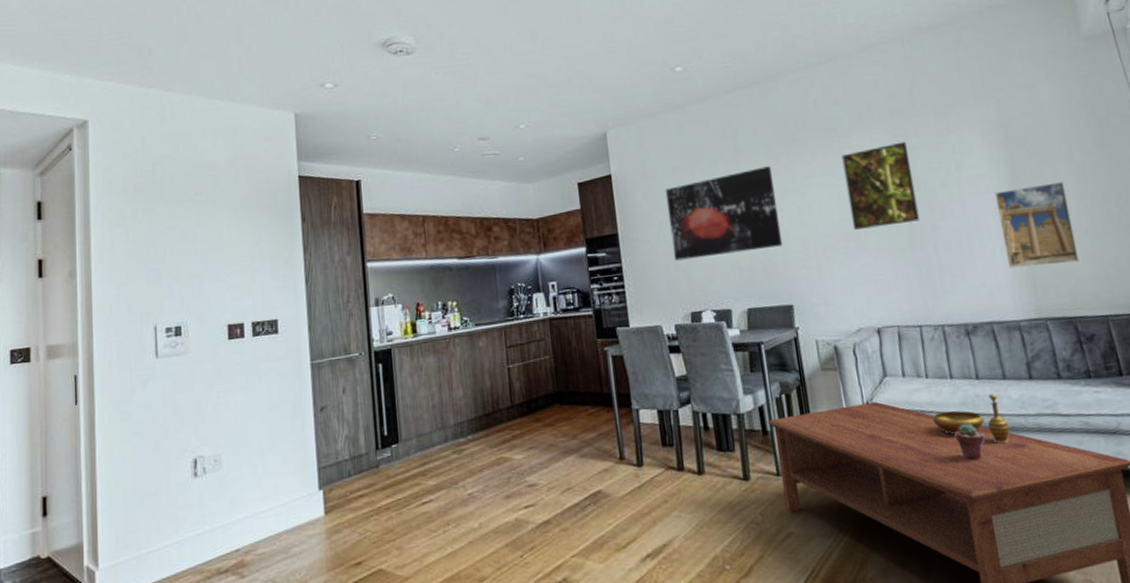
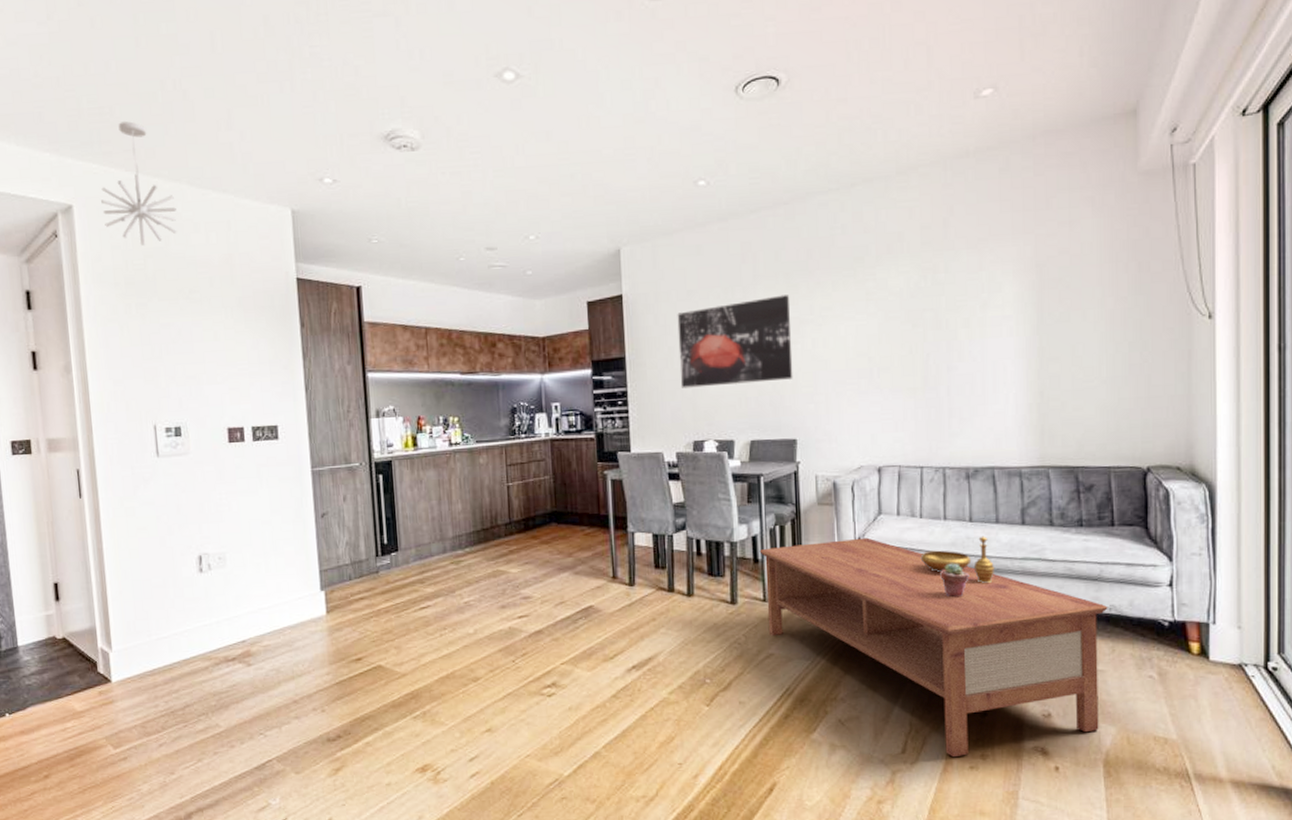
pendant light: none [115,43,186,154] -> present [101,121,177,246]
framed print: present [841,141,920,230] -> none [864,276,937,367]
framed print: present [994,182,1080,268] -> none [1017,328,1092,415]

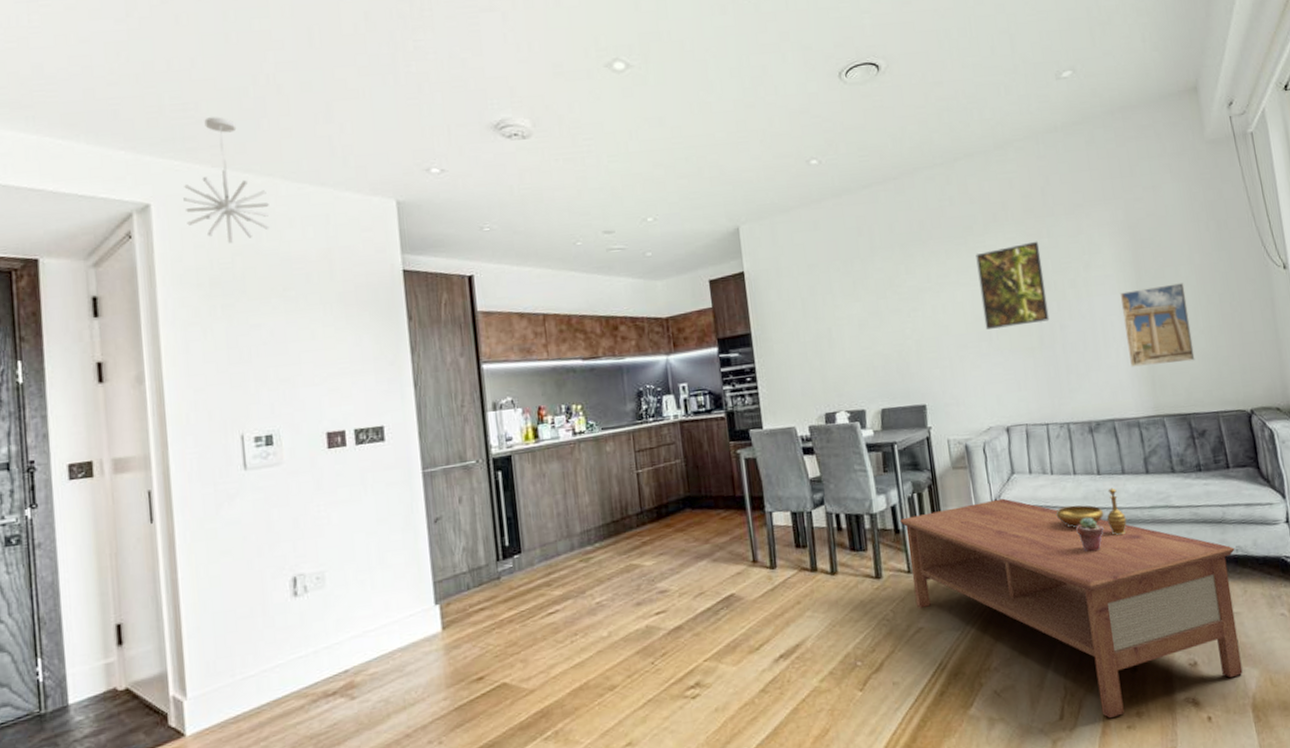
wall art: present [677,295,793,388] -> none [799,264,917,361]
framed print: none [864,276,937,367] -> present [975,241,1050,330]
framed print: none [1017,328,1092,415] -> present [1119,283,1195,367]

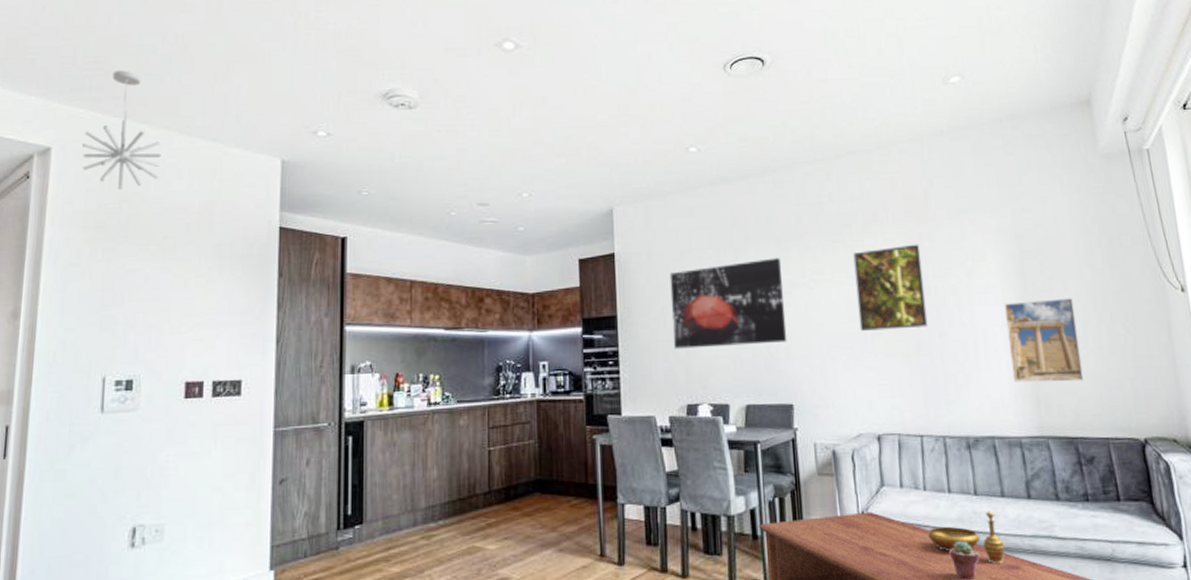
wall art: none [799,264,917,361] -> present [669,258,787,349]

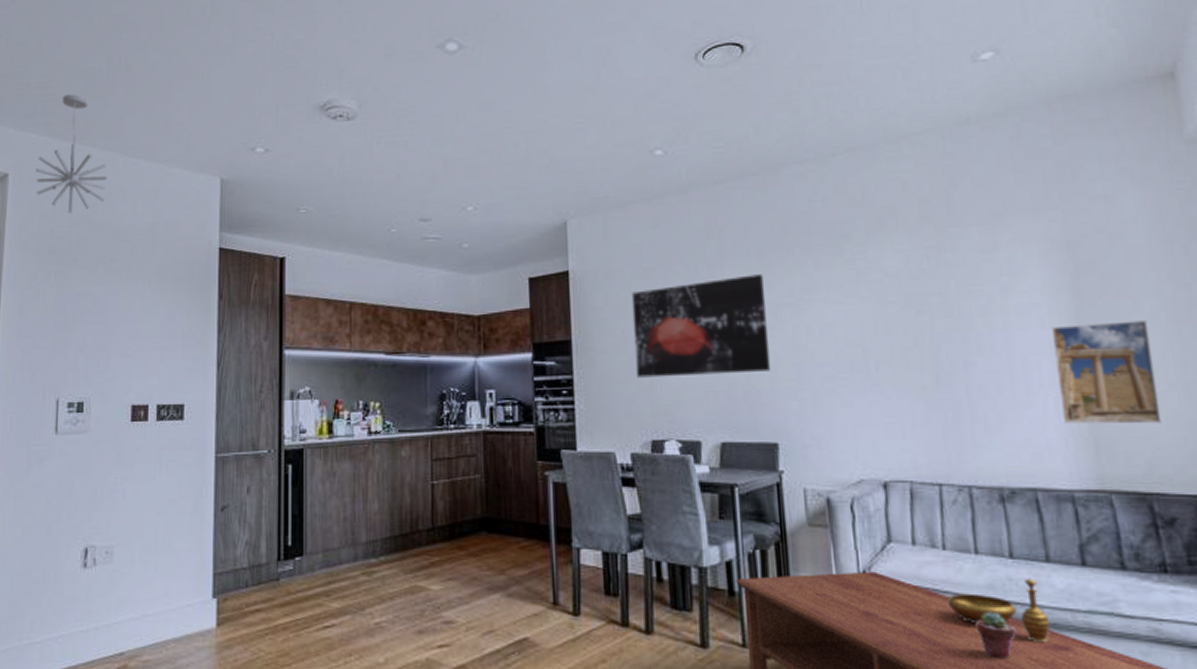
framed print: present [853,244,928,332] -> none [853,256,950,360]

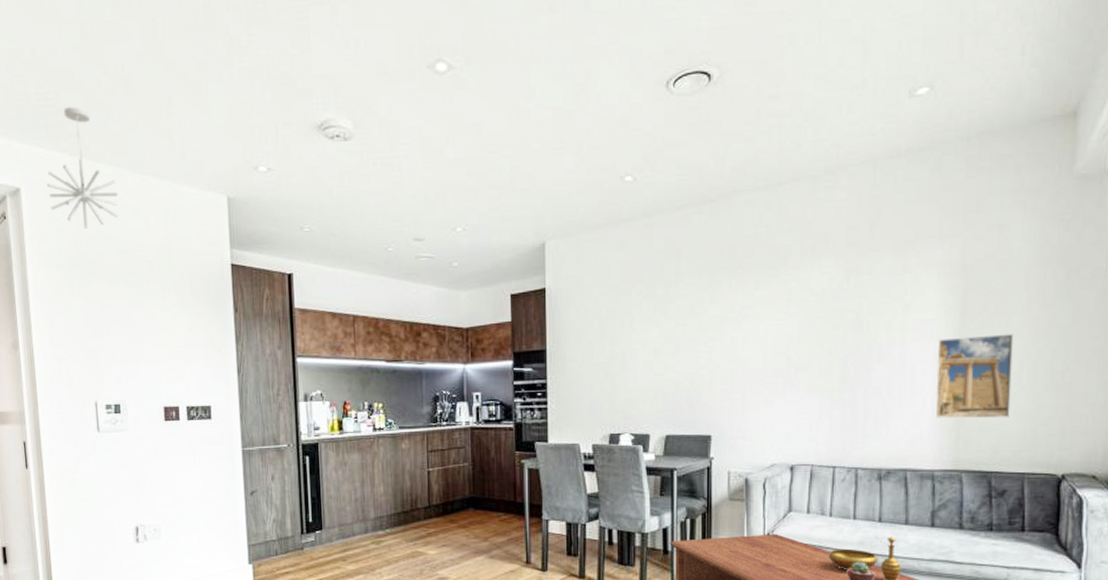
wall art: present [631,274,771,378] -> none [599,292,711,382]

